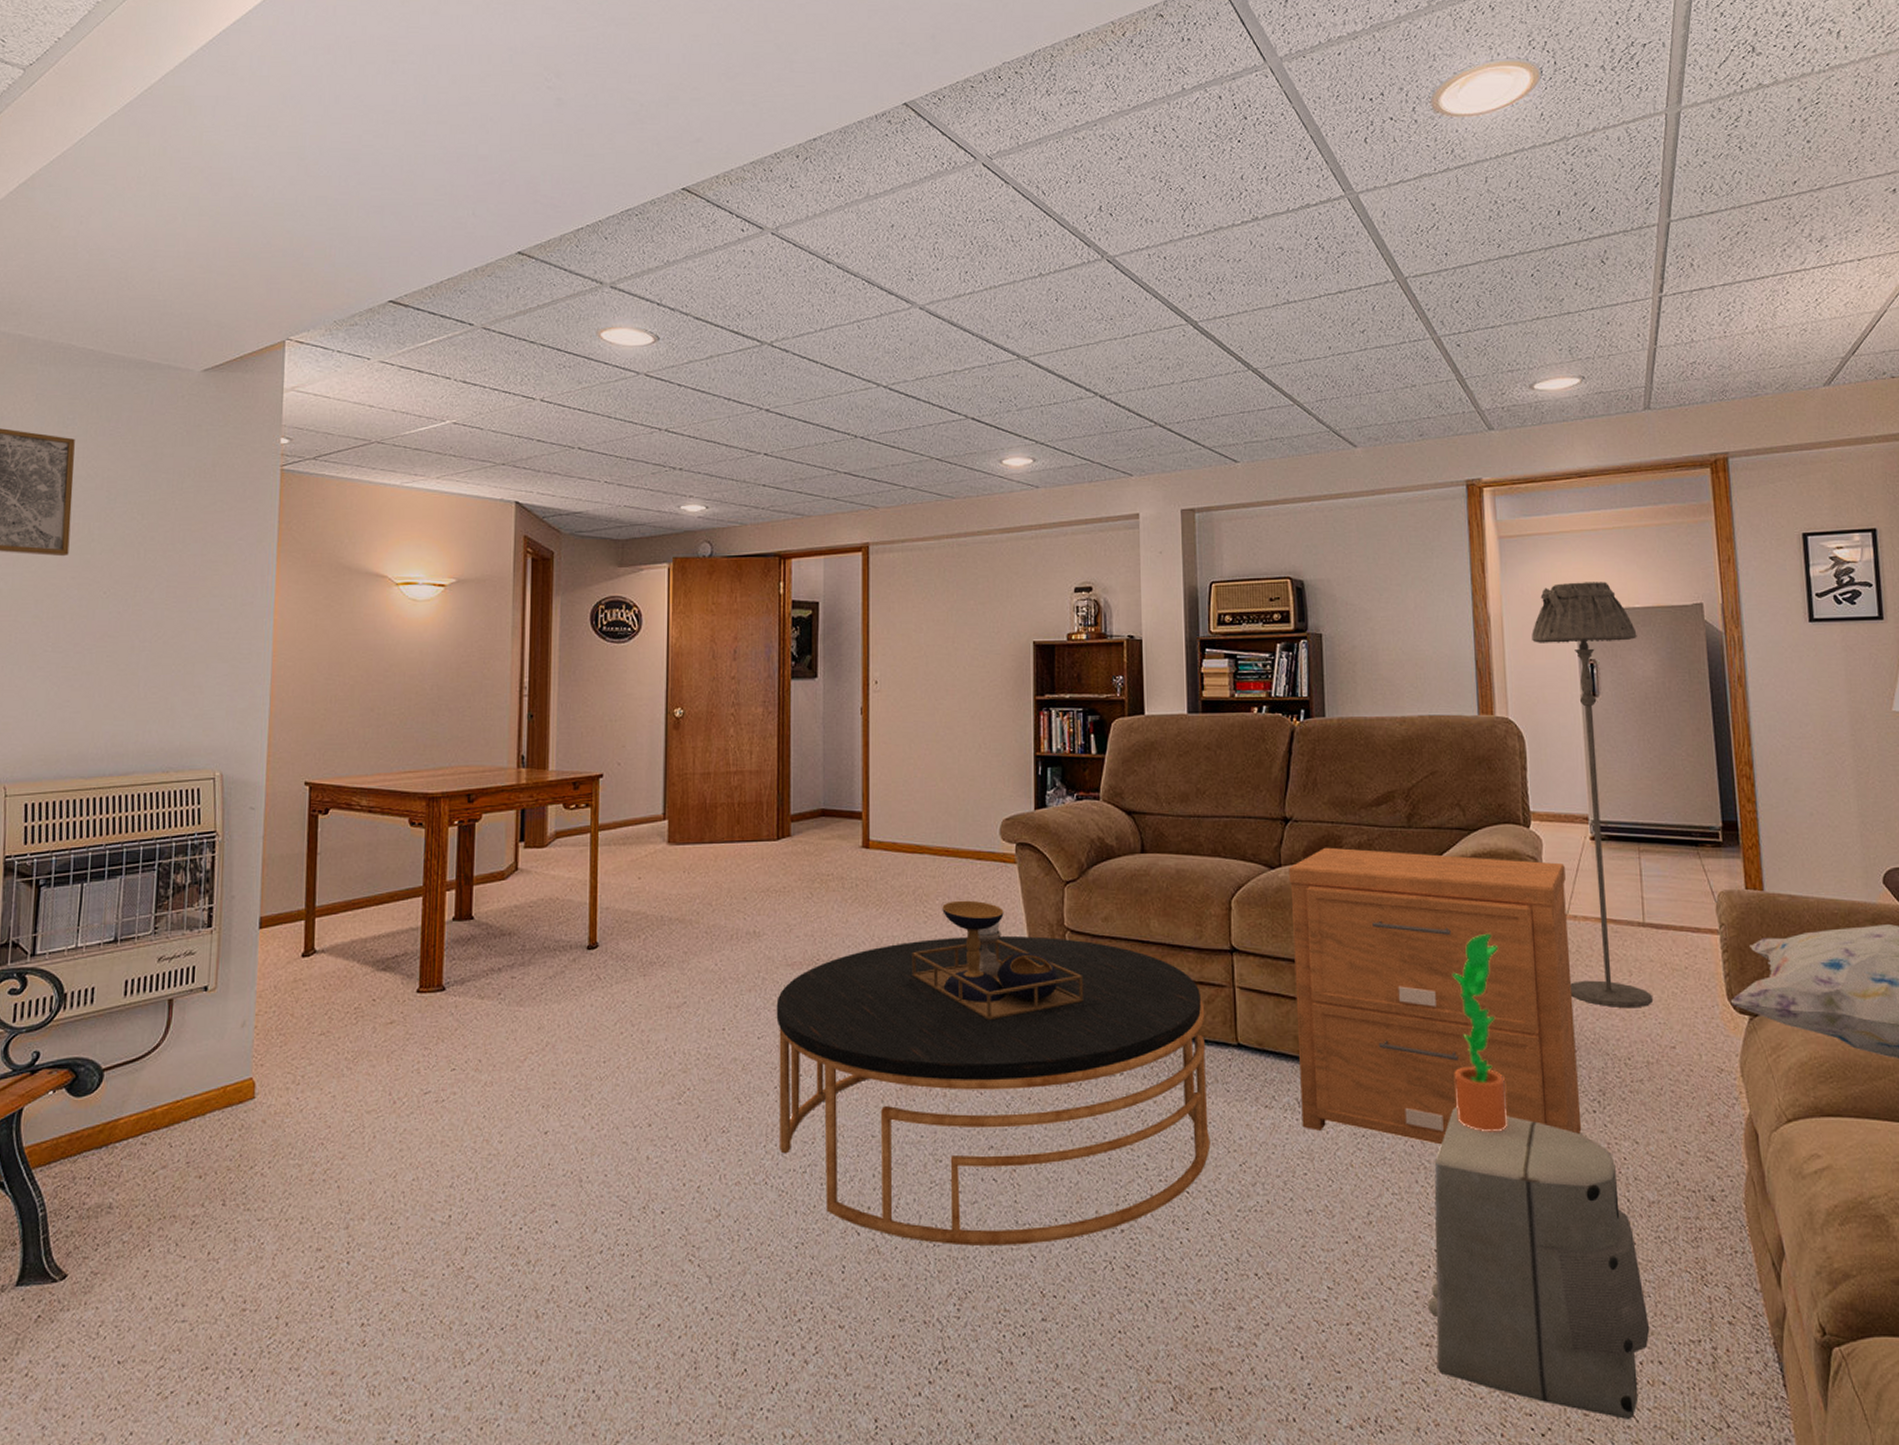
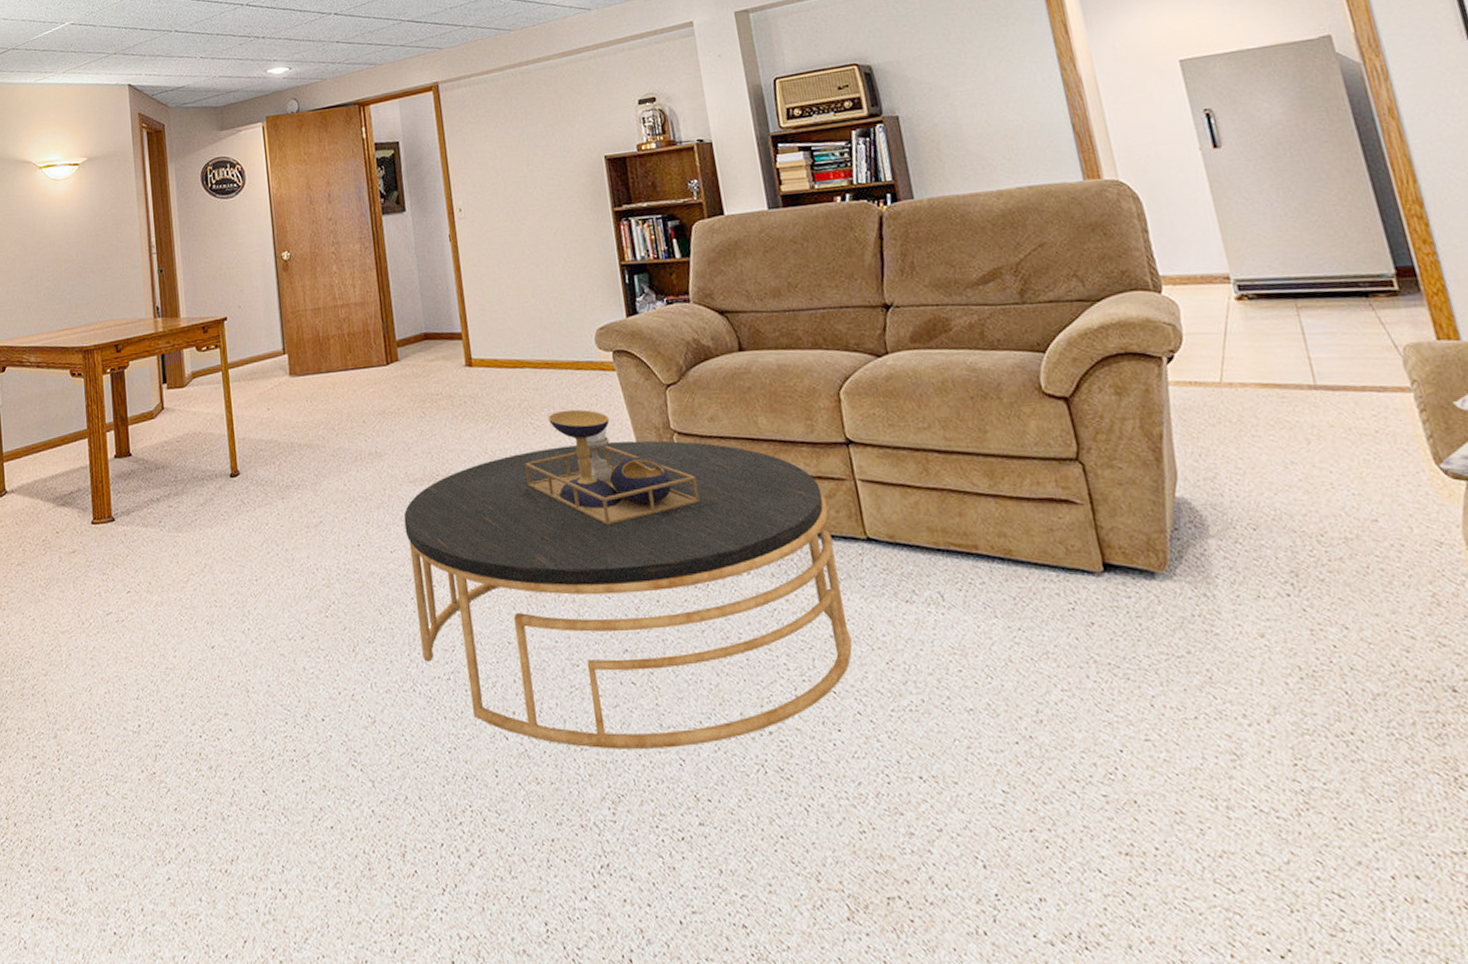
nightstand: present [1288,847,1582,1145] -> none [896,327,1276,637]
speaker: present [1428,1106,1650,1419] -> none [1106,594,1399,941]
potted plant: present [1453,934,1507,1132] -> none [1096,409,1185,621]
floor lamp: present [1532,582,1654,1007] -> none [1132,26,1342,480]

